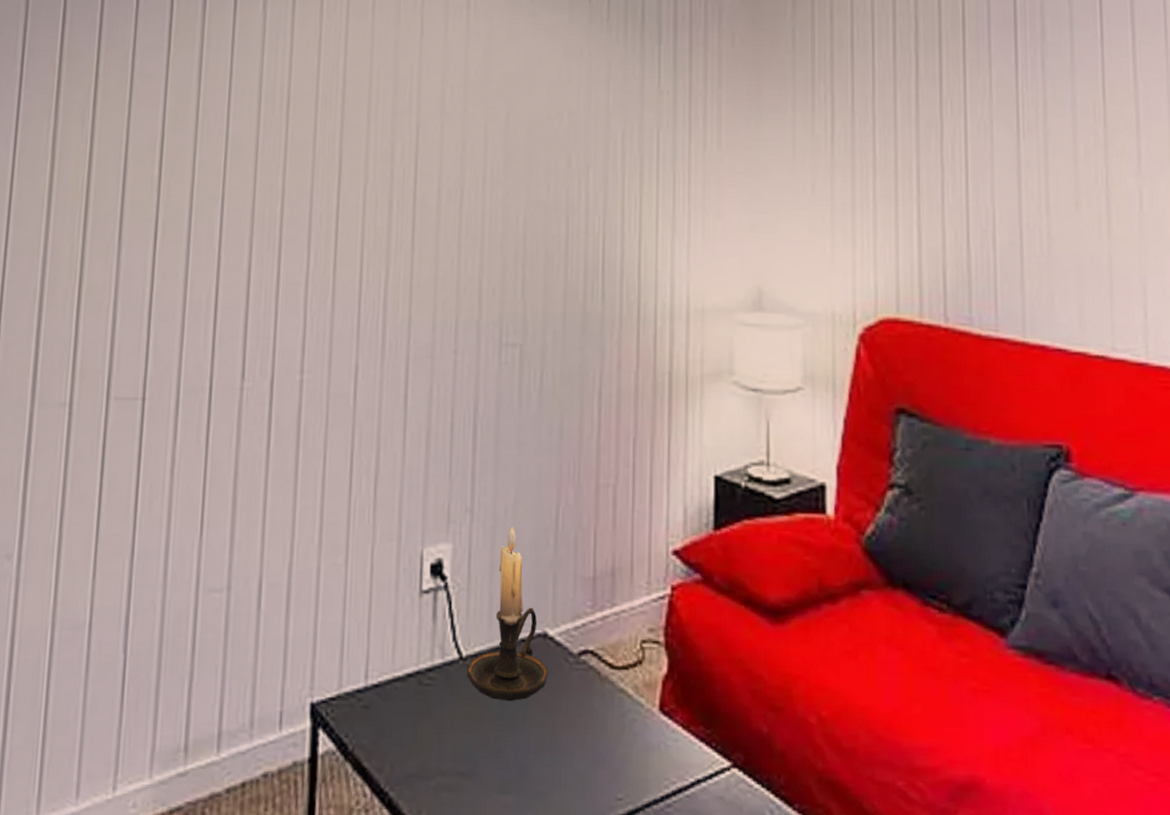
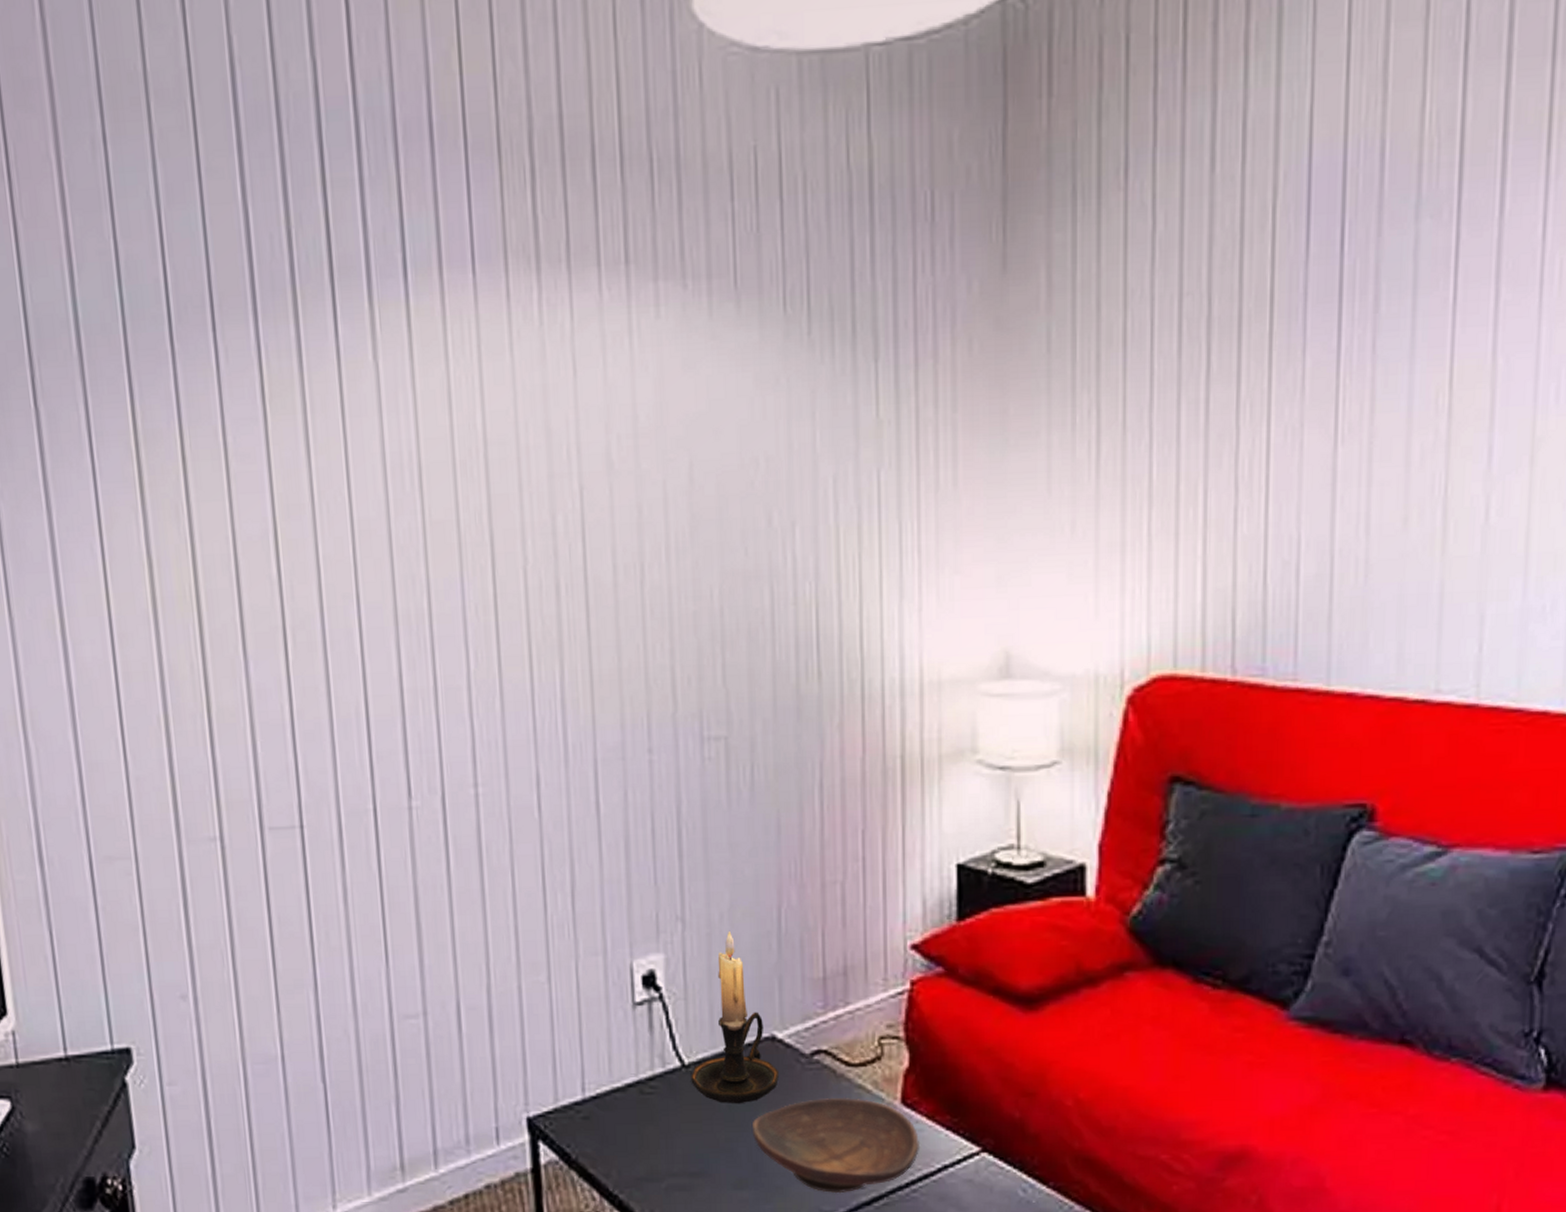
decorative bowl: none [520,700,676,804] -> present [751,1097,921,1194]

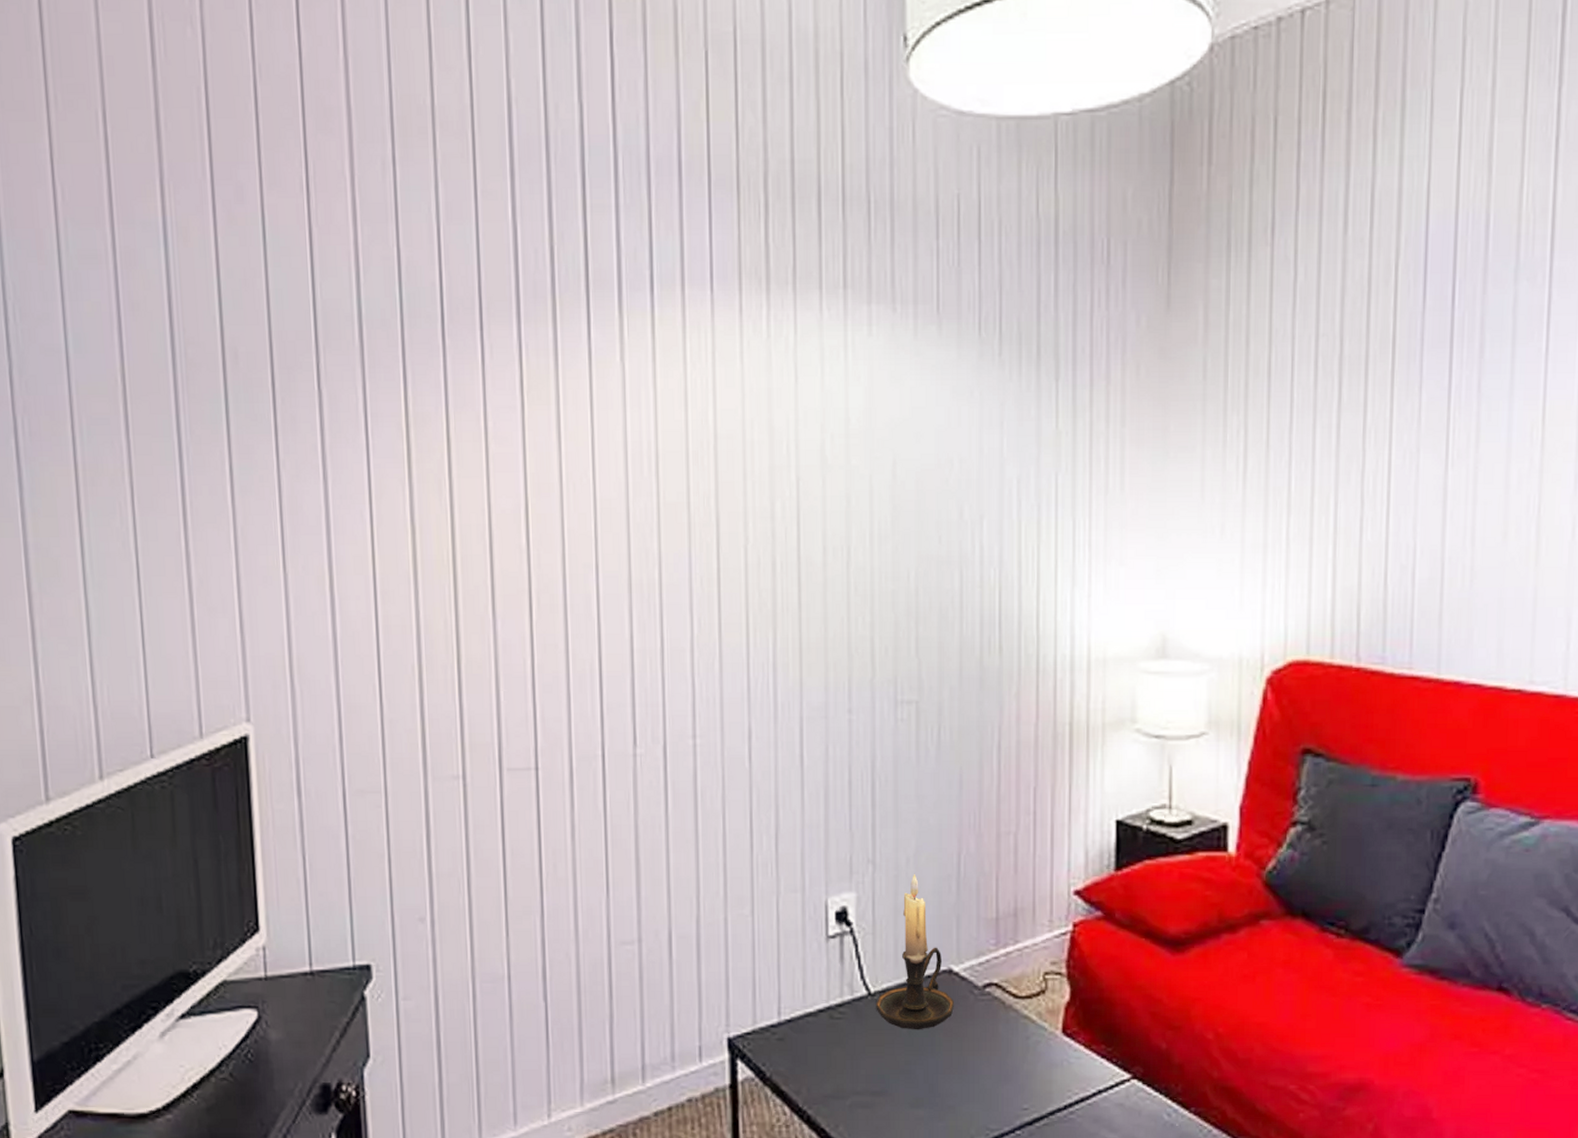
decorative bowl: present [751,1097,921,1194] -> none [928,1026,1078,1114]

